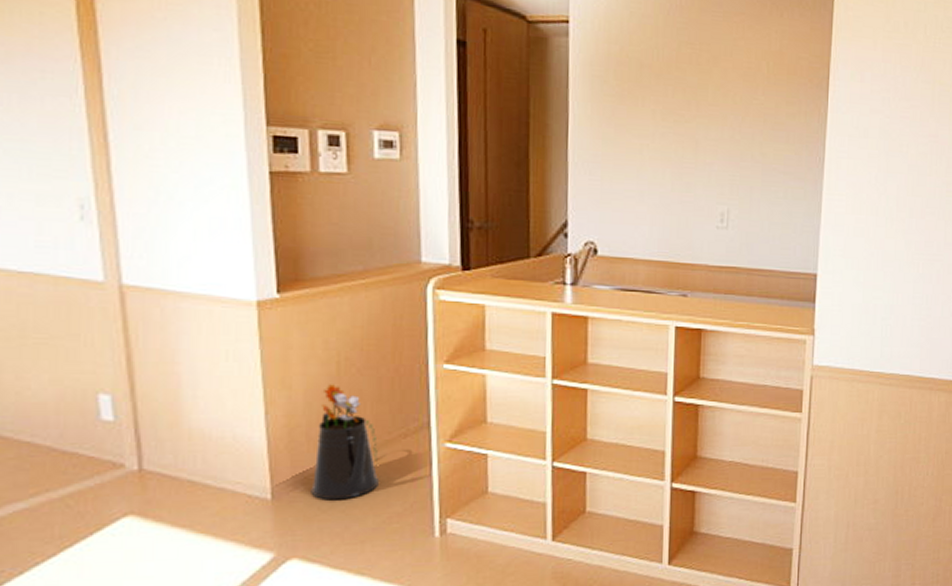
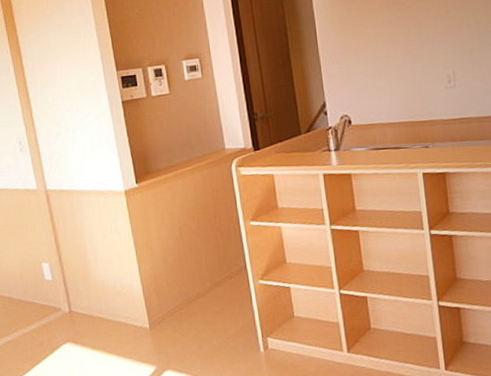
watering can: present [311,384,380,500] -> none [172,243,218,327]

